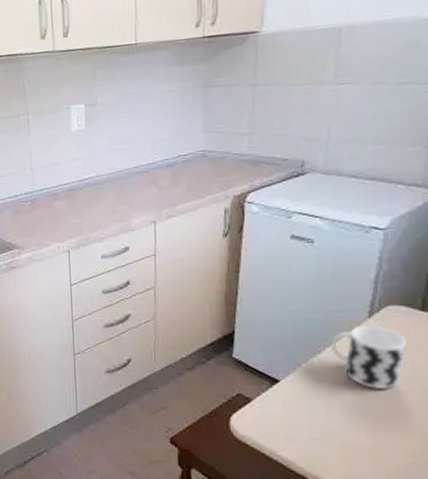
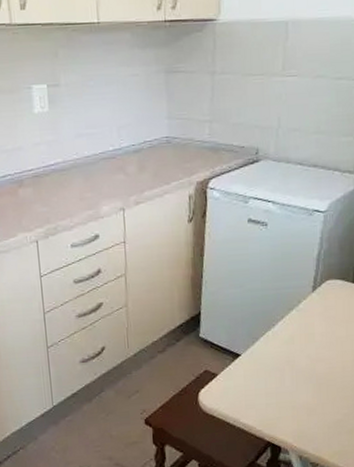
cup: present [331,325,406,390] -> none [283,298,342,355]

